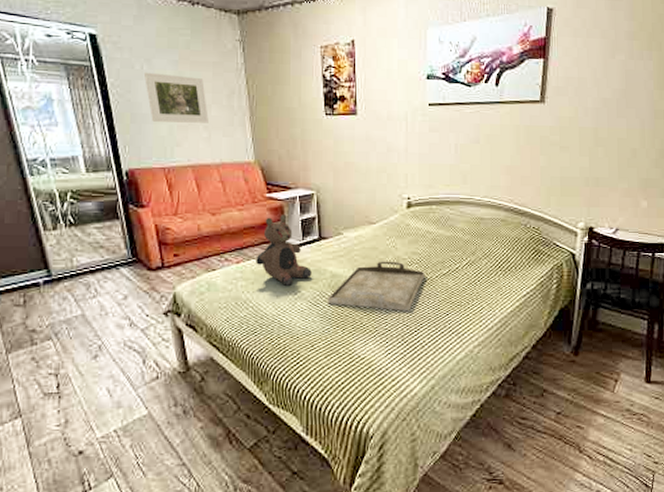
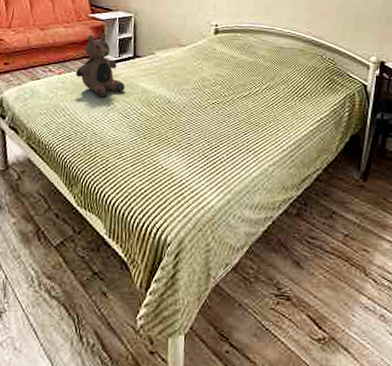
serving tray: present [328,261,425,312] -> none [137,80,227,129]

